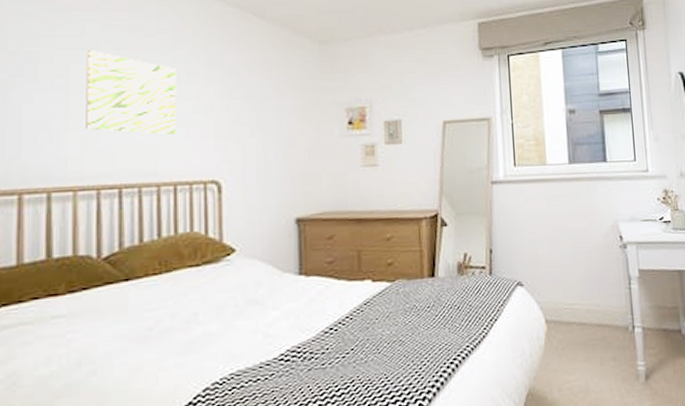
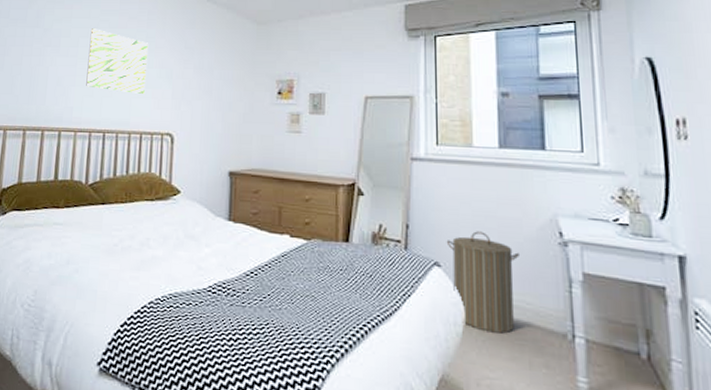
laundry hamper: none [527,245,589,340] -> present [446,231,519,334]

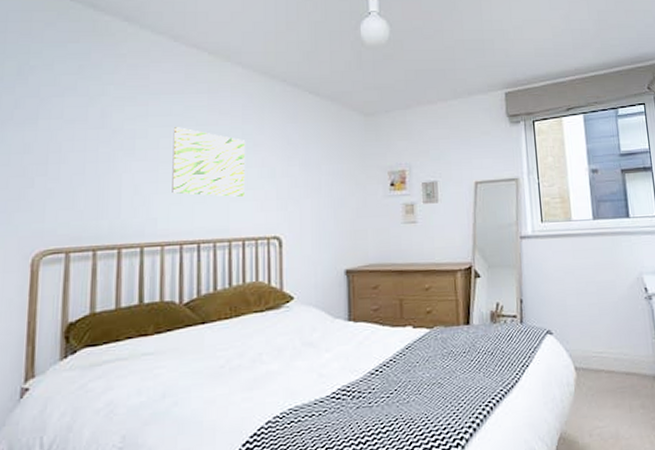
laundry hamper: present [446,231,519,334] -> none [555,296,616,387]

